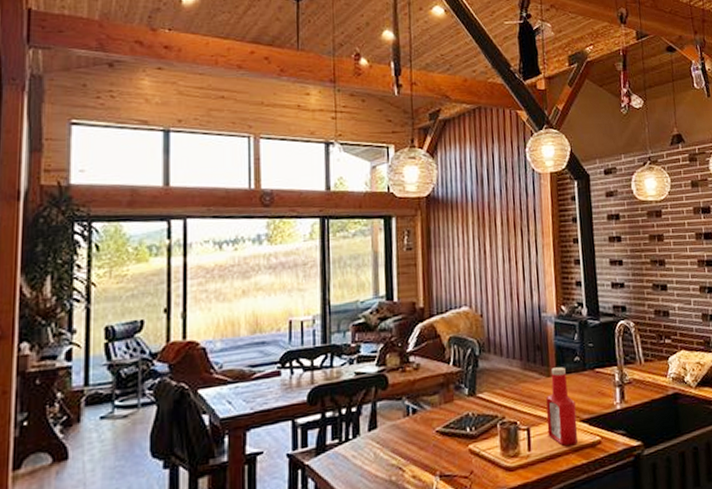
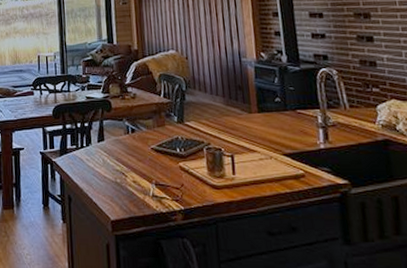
ketchup bottle: present [546,367,578,447] -> none [248,106,281,175]

